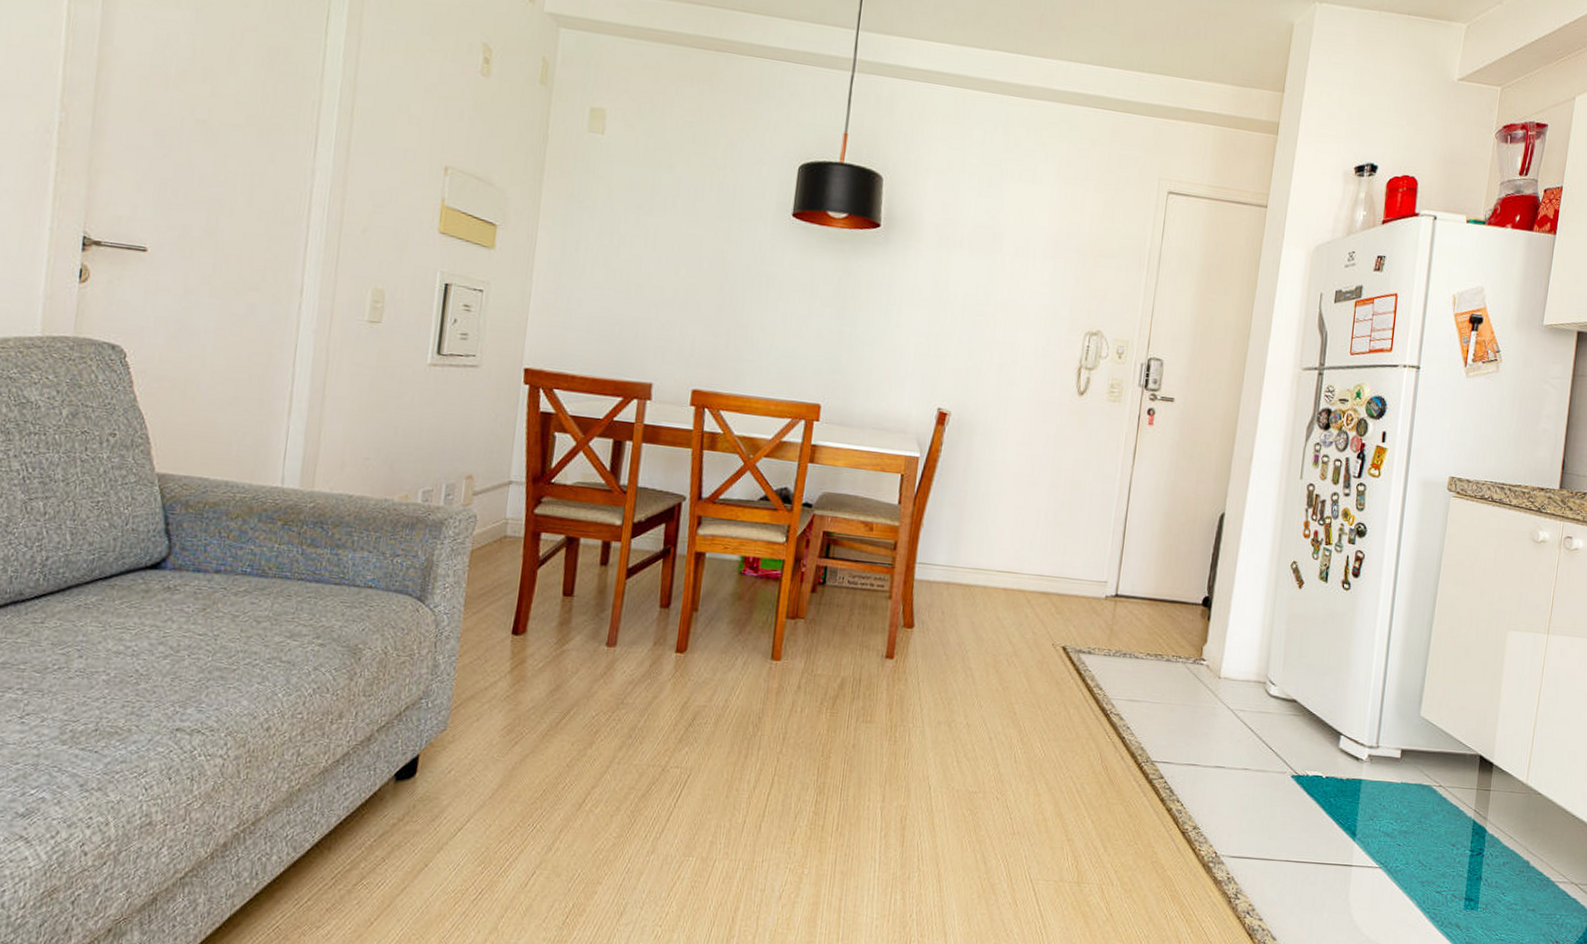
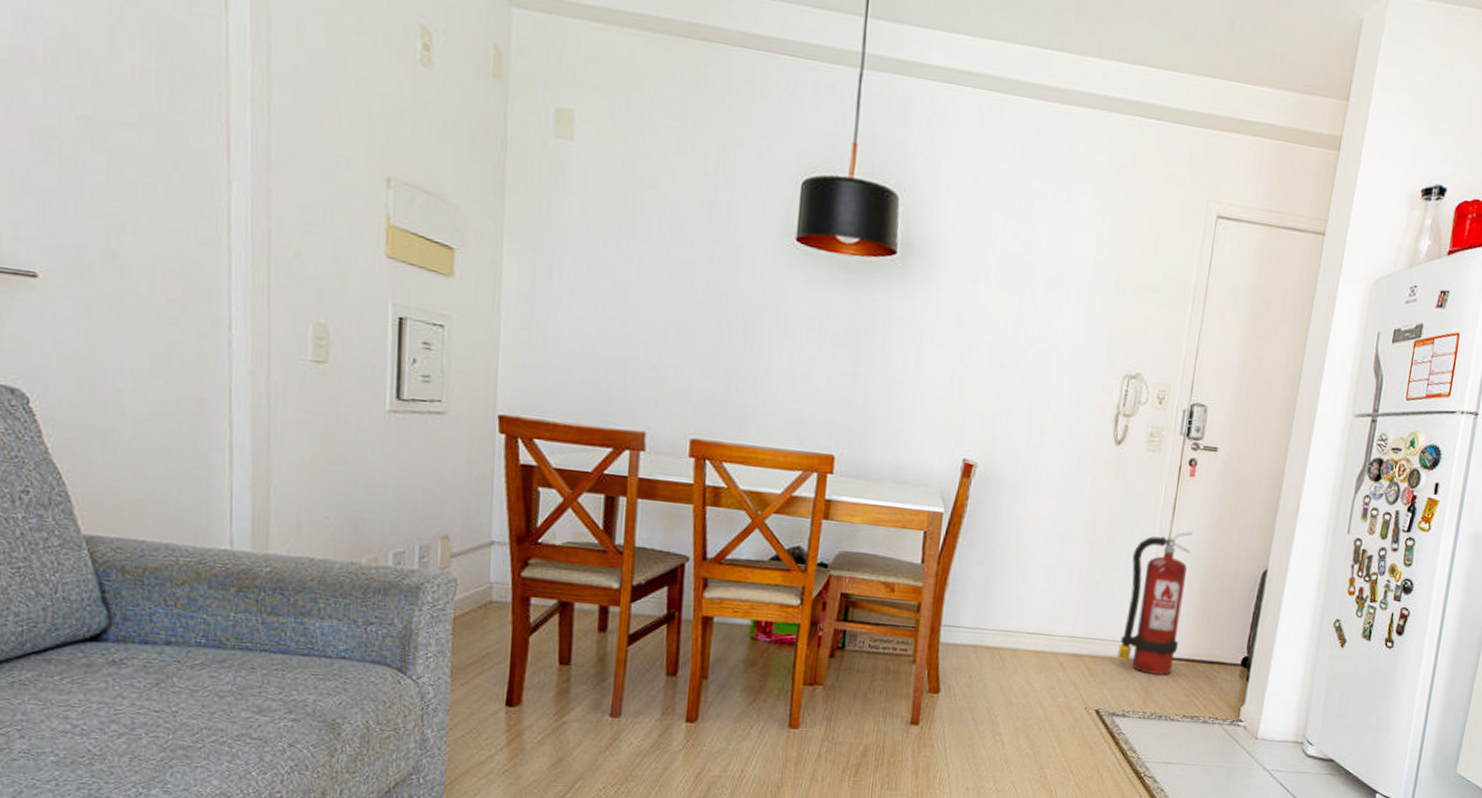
fire extinguisher: none [1083,476,1153,614] -> present [1117,532,1193,675]

